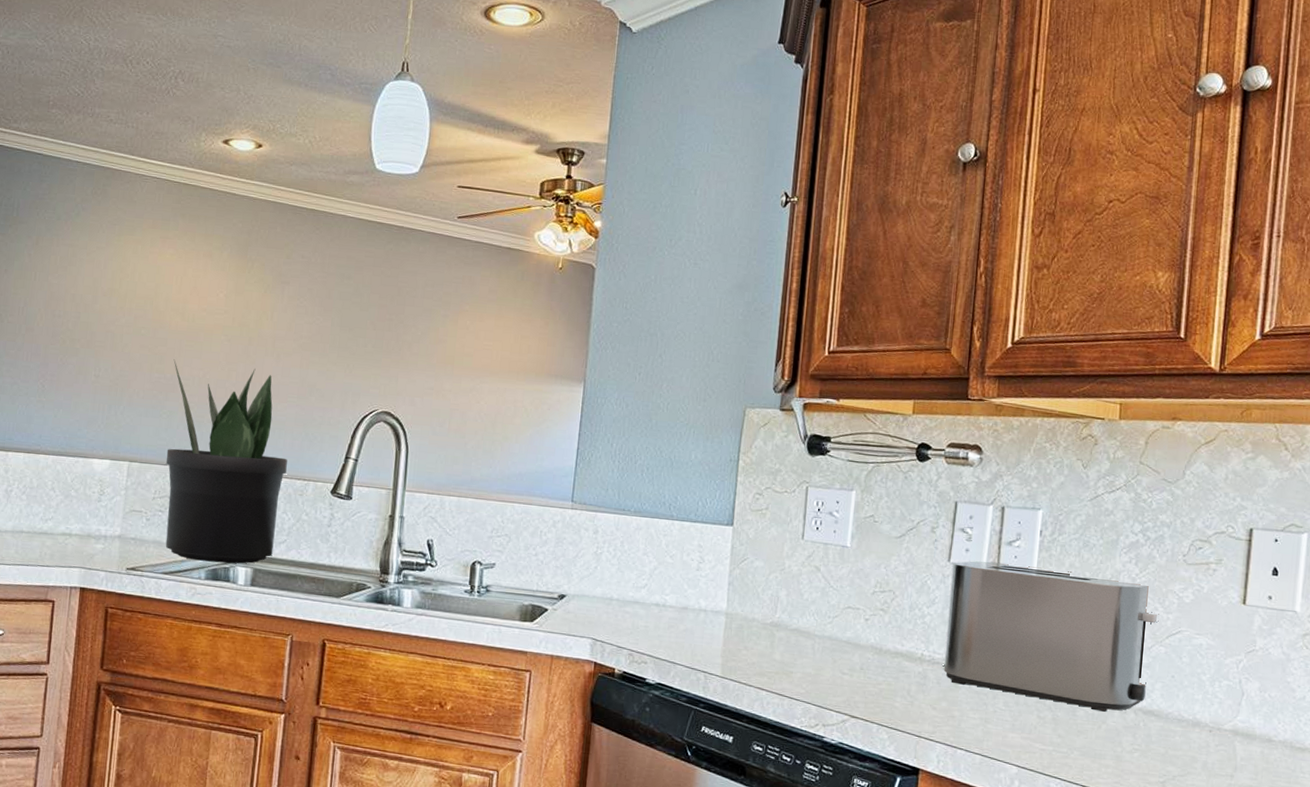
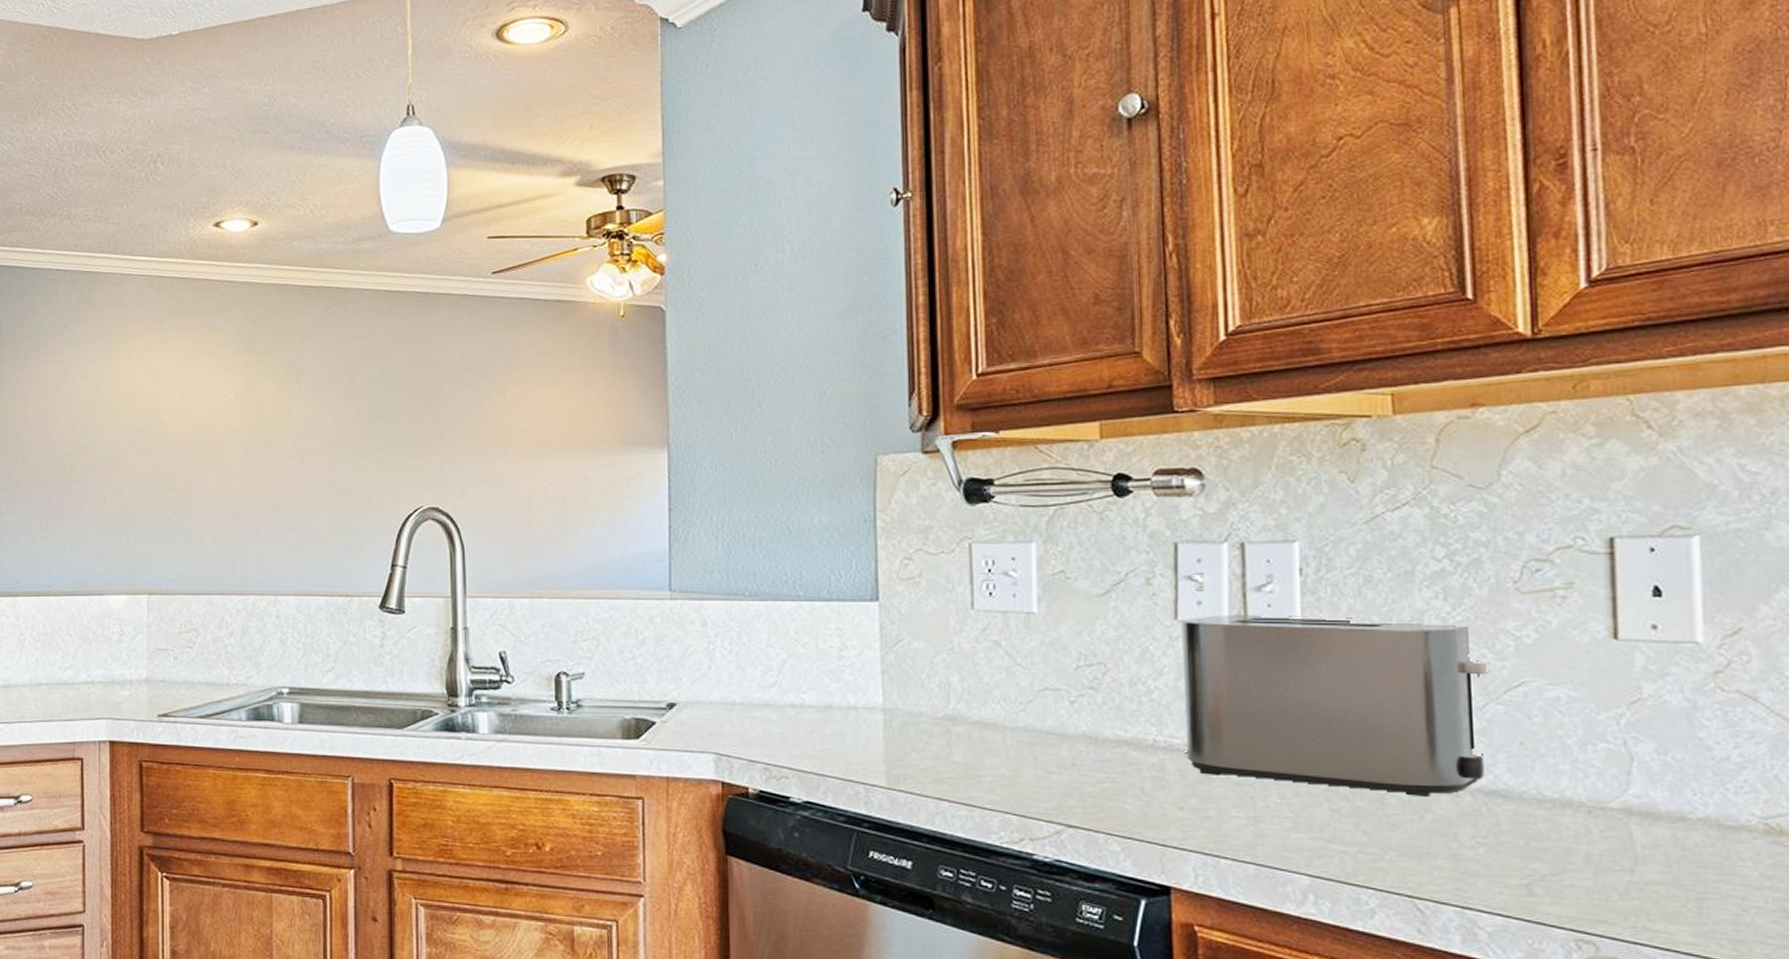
planter: present [165,359,287,564] -> none [185,474,325,700]

